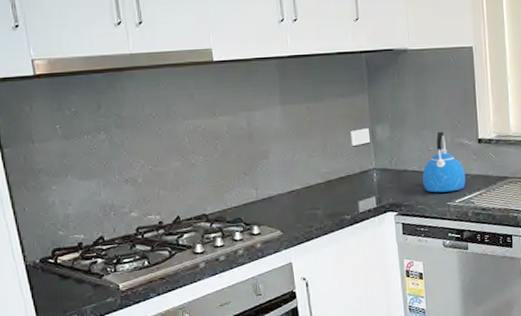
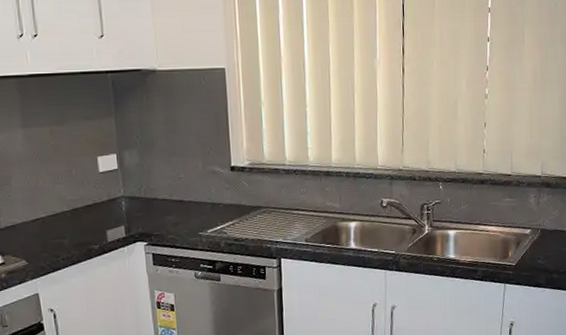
kettle: present [422,131,466,193] -> none [173,158,218,223]

